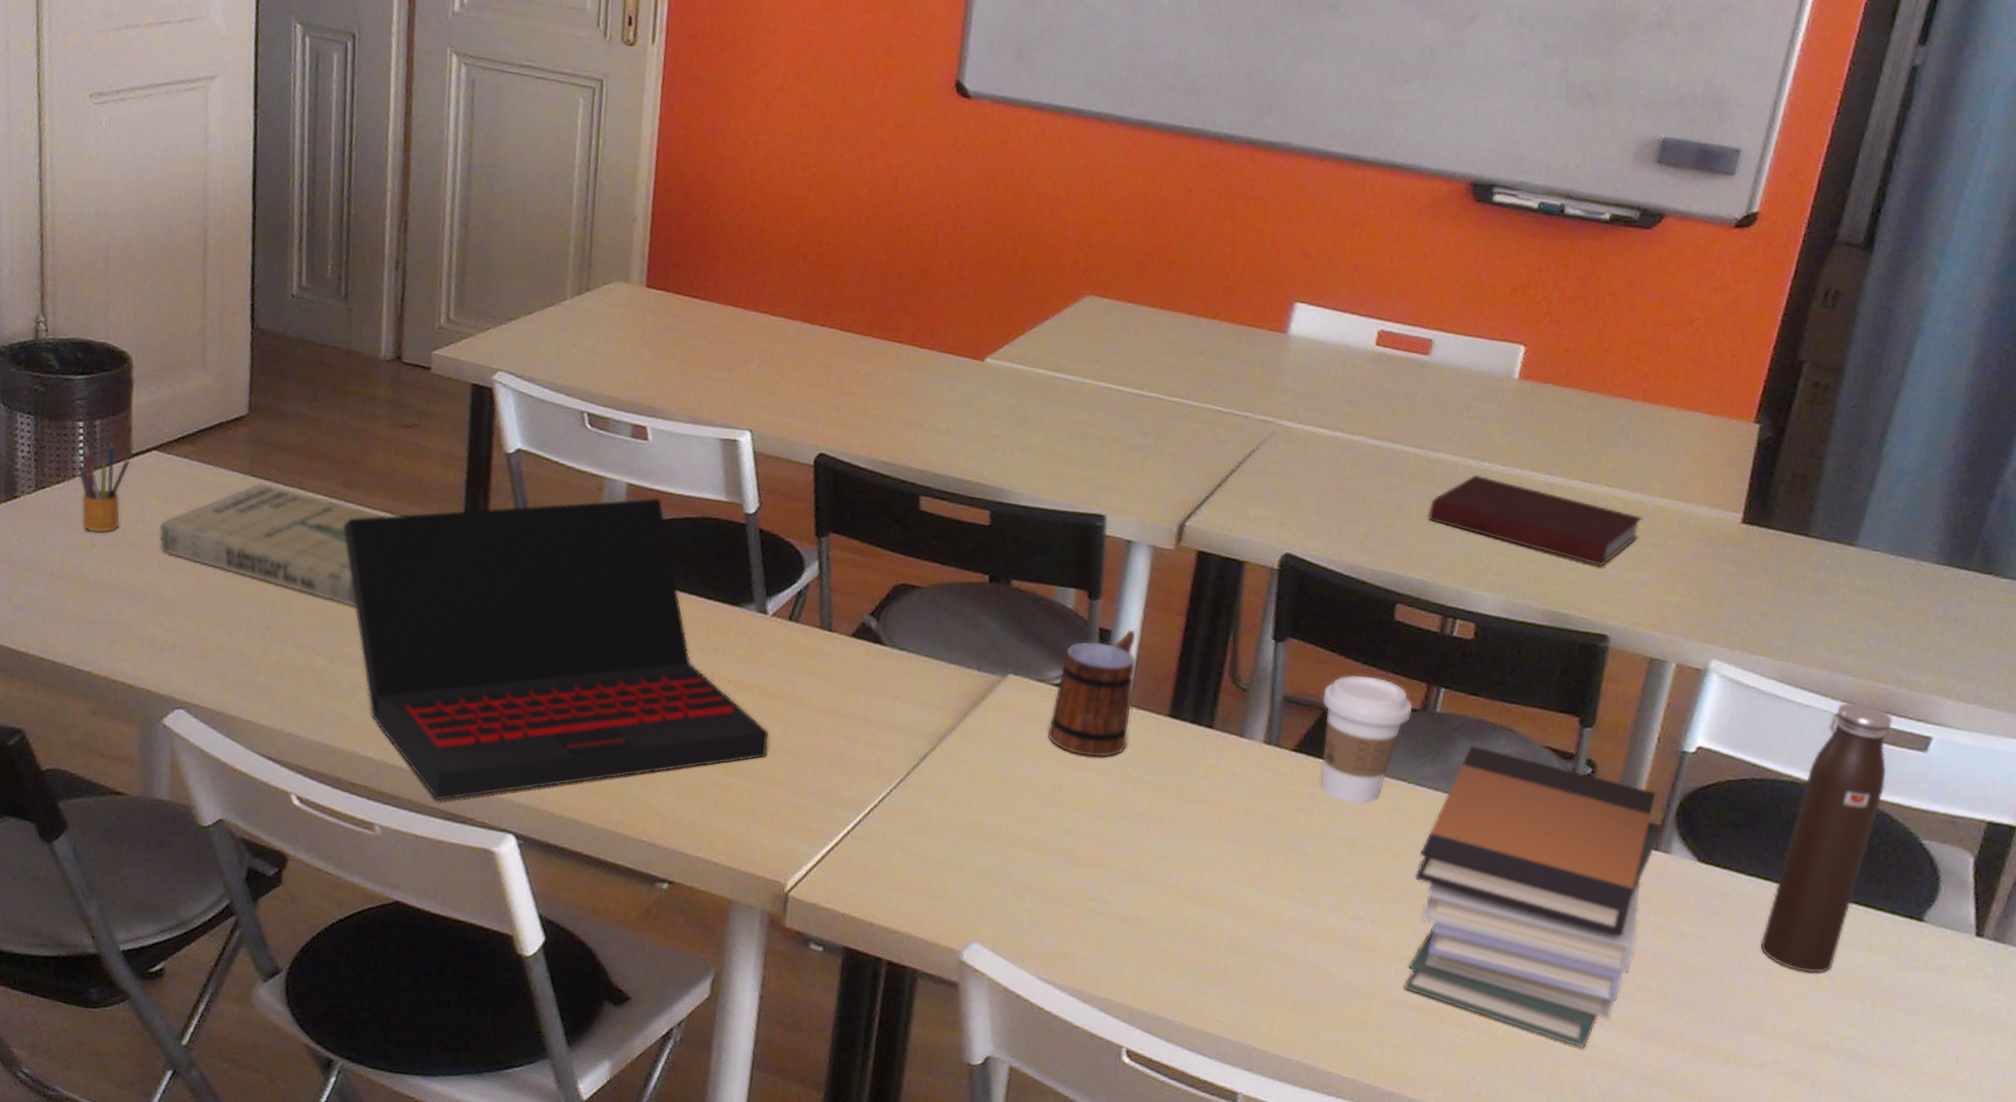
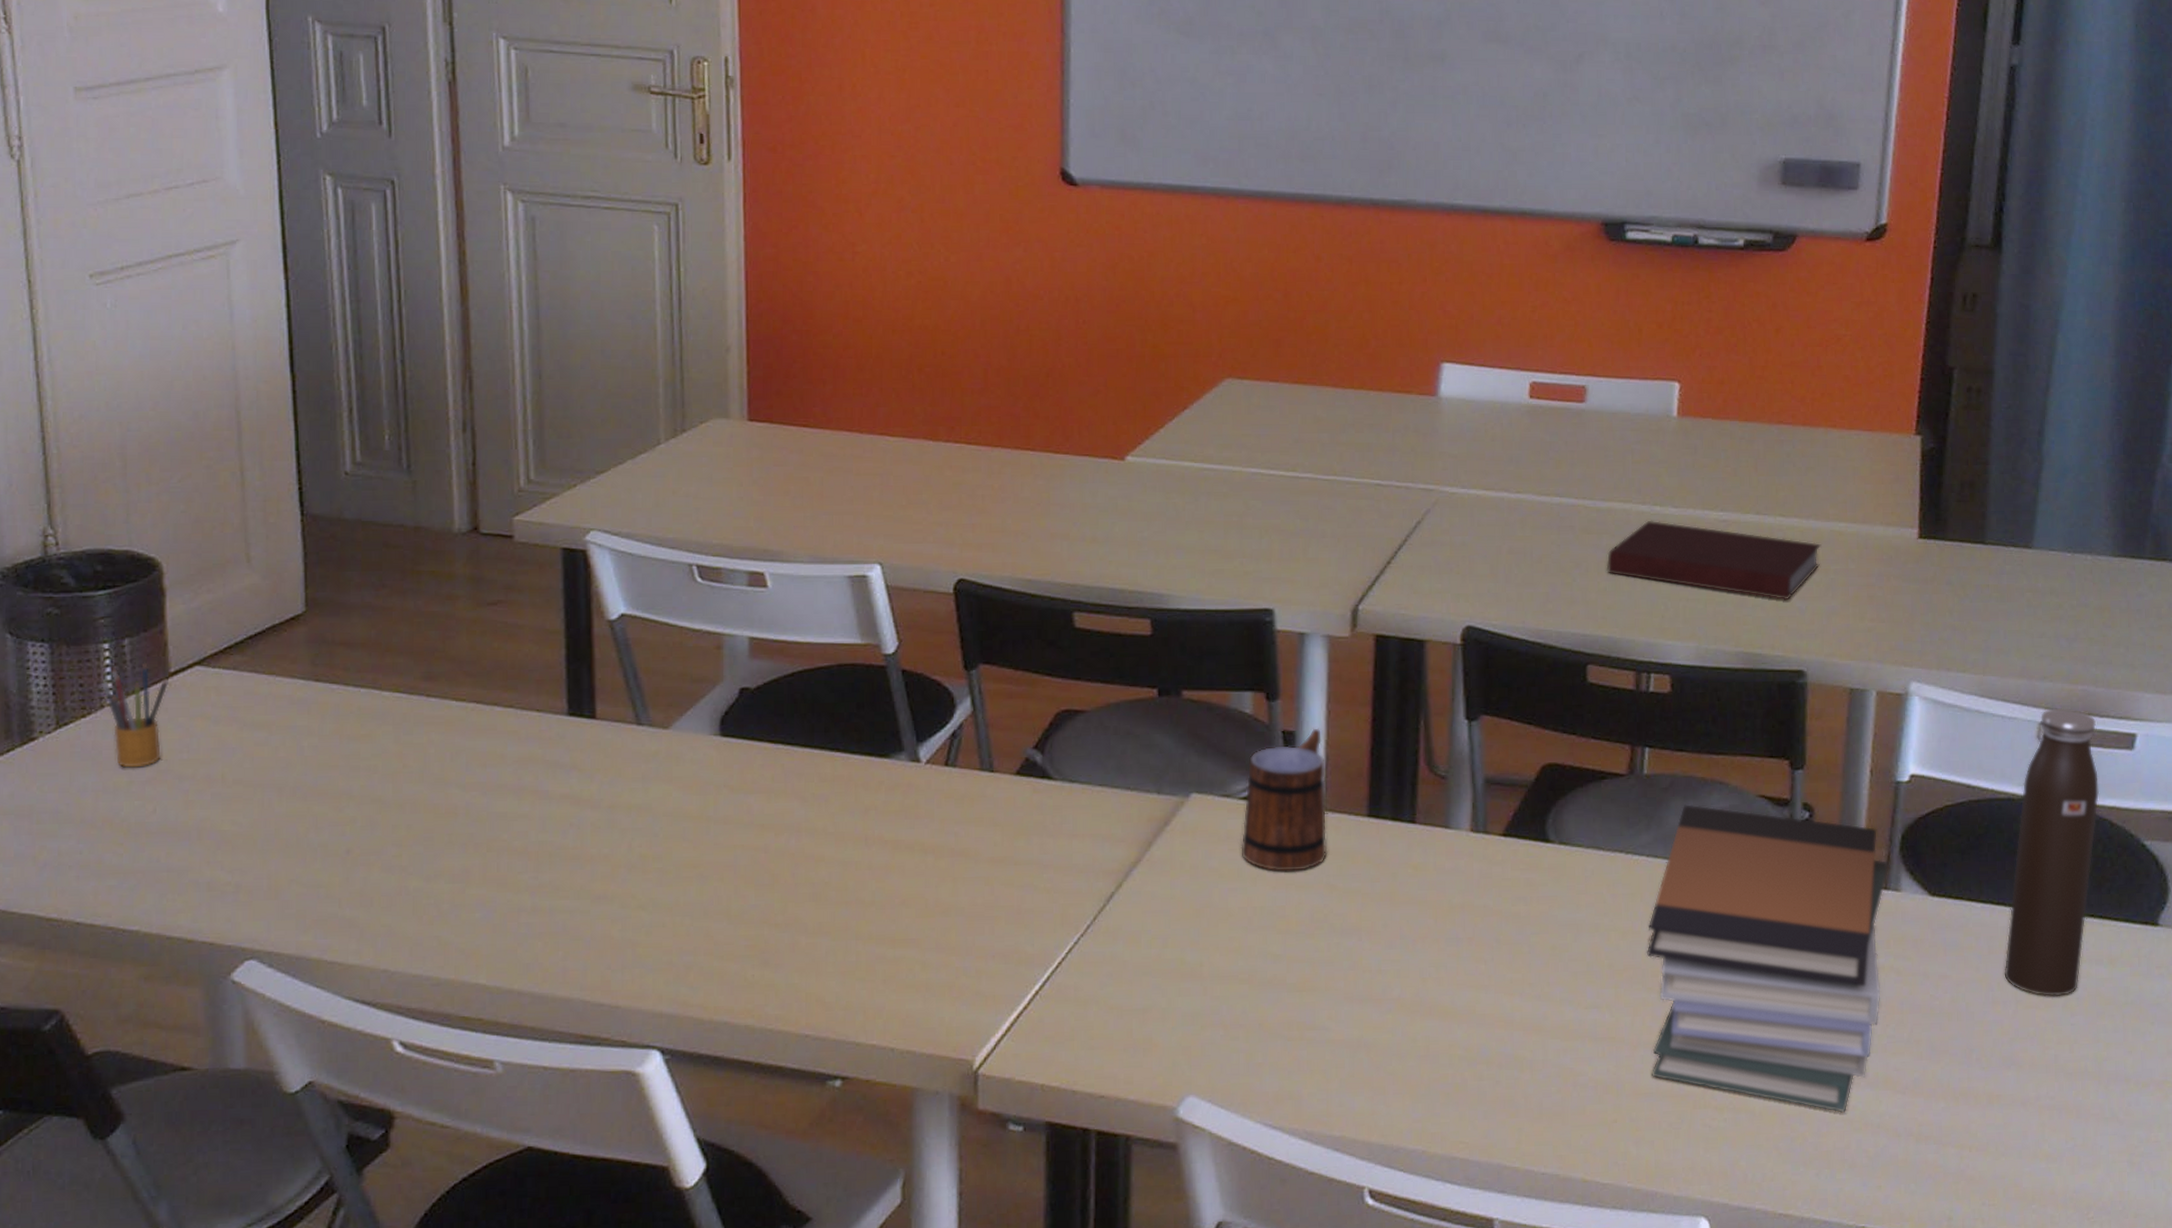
book: present [159,483,387,606] -> none [209,687,478,814]
laptop: present [343,498,769,801] -> none [428,649,936,1024]
coffee cup: present [1320,674,1413,805] -> none [1525,745,1620,884]

